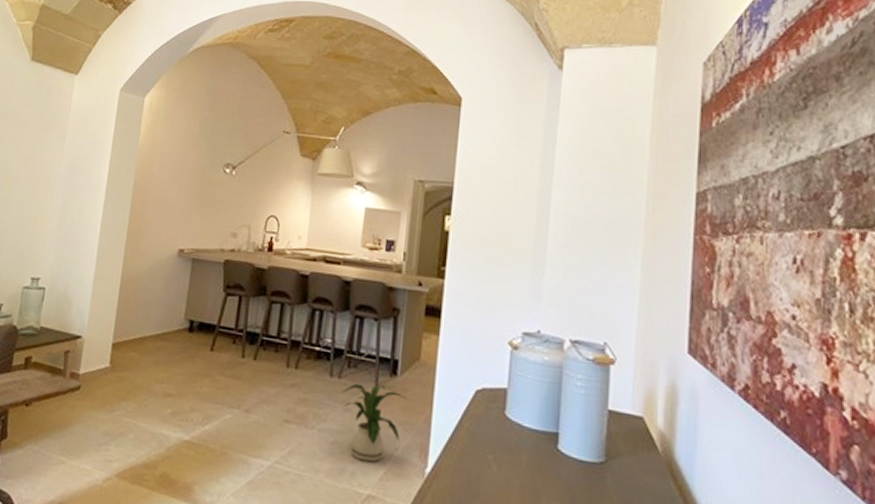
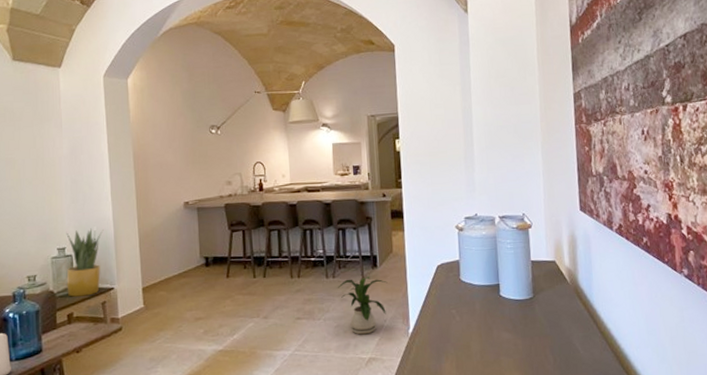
planter: none [30,260,85,340] -> present [66,228,104,297]

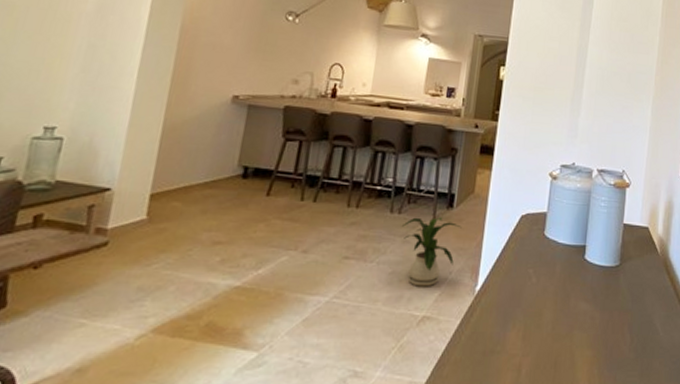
planter: present [66,228,104,297] -> none [41,108,117,195]

